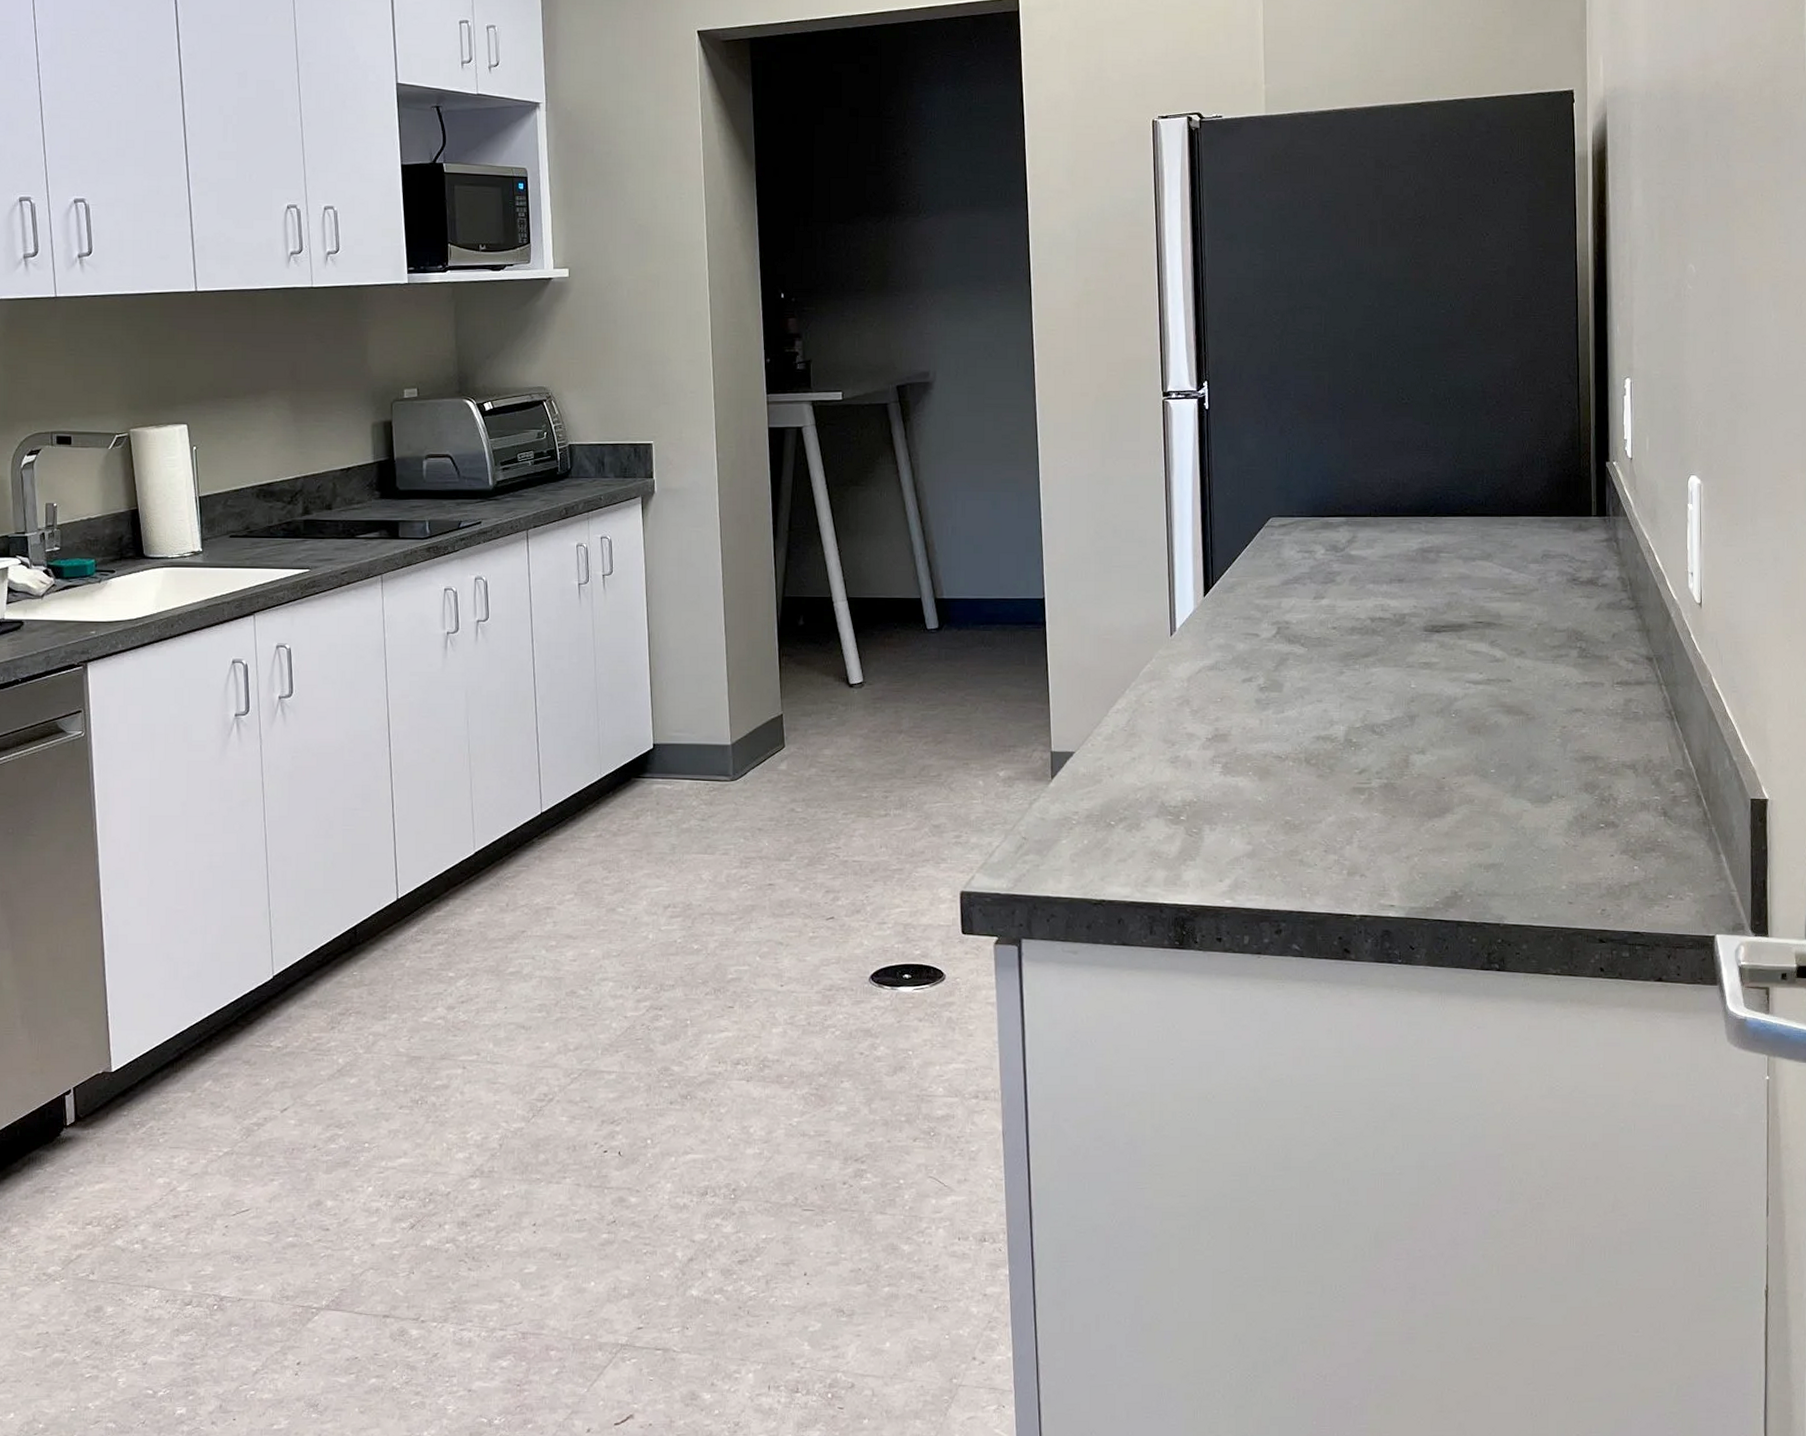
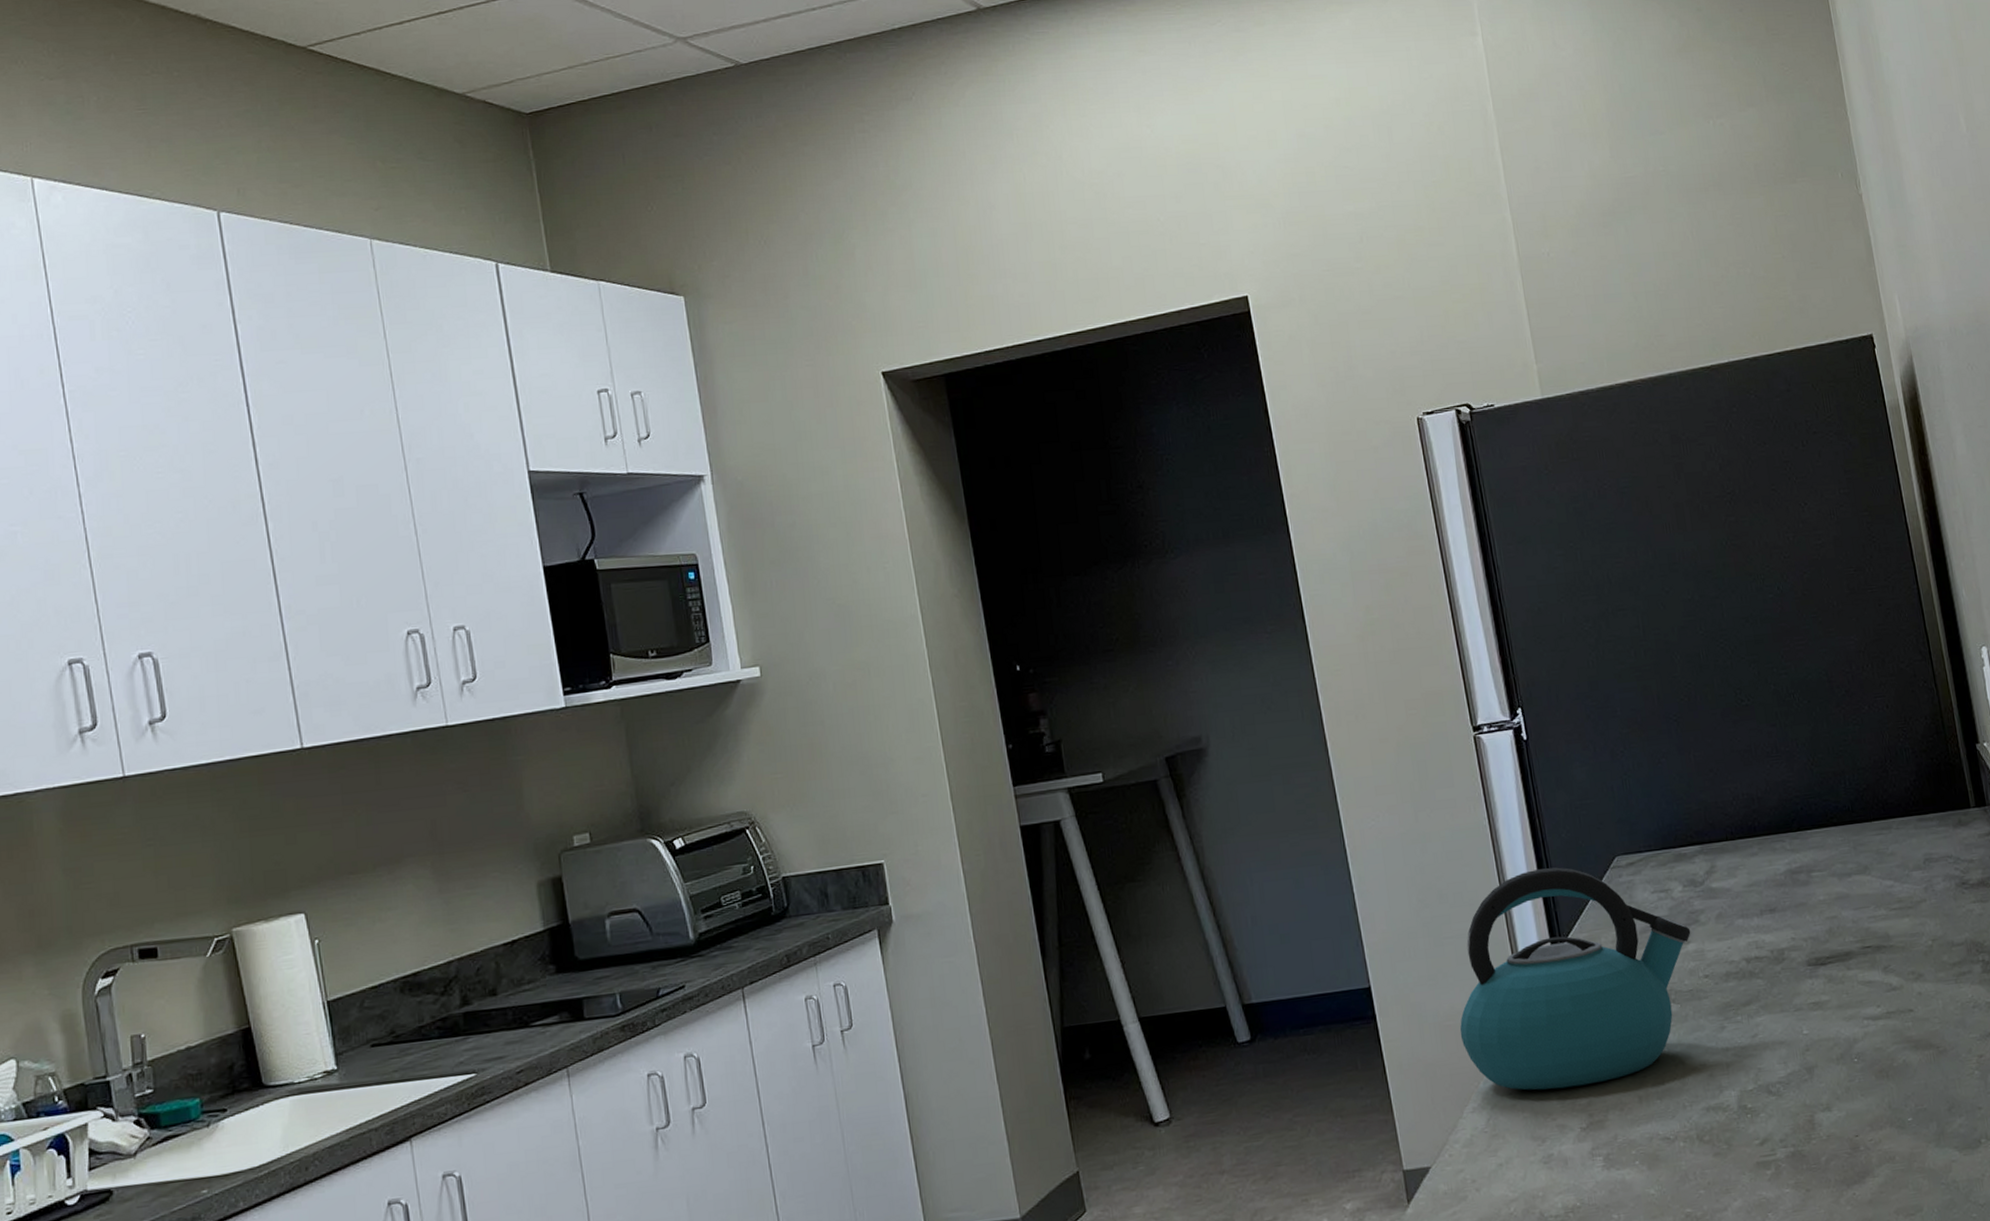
kettle: none [1115,520,1326,704] -> present [1460,867,1691,1091]

